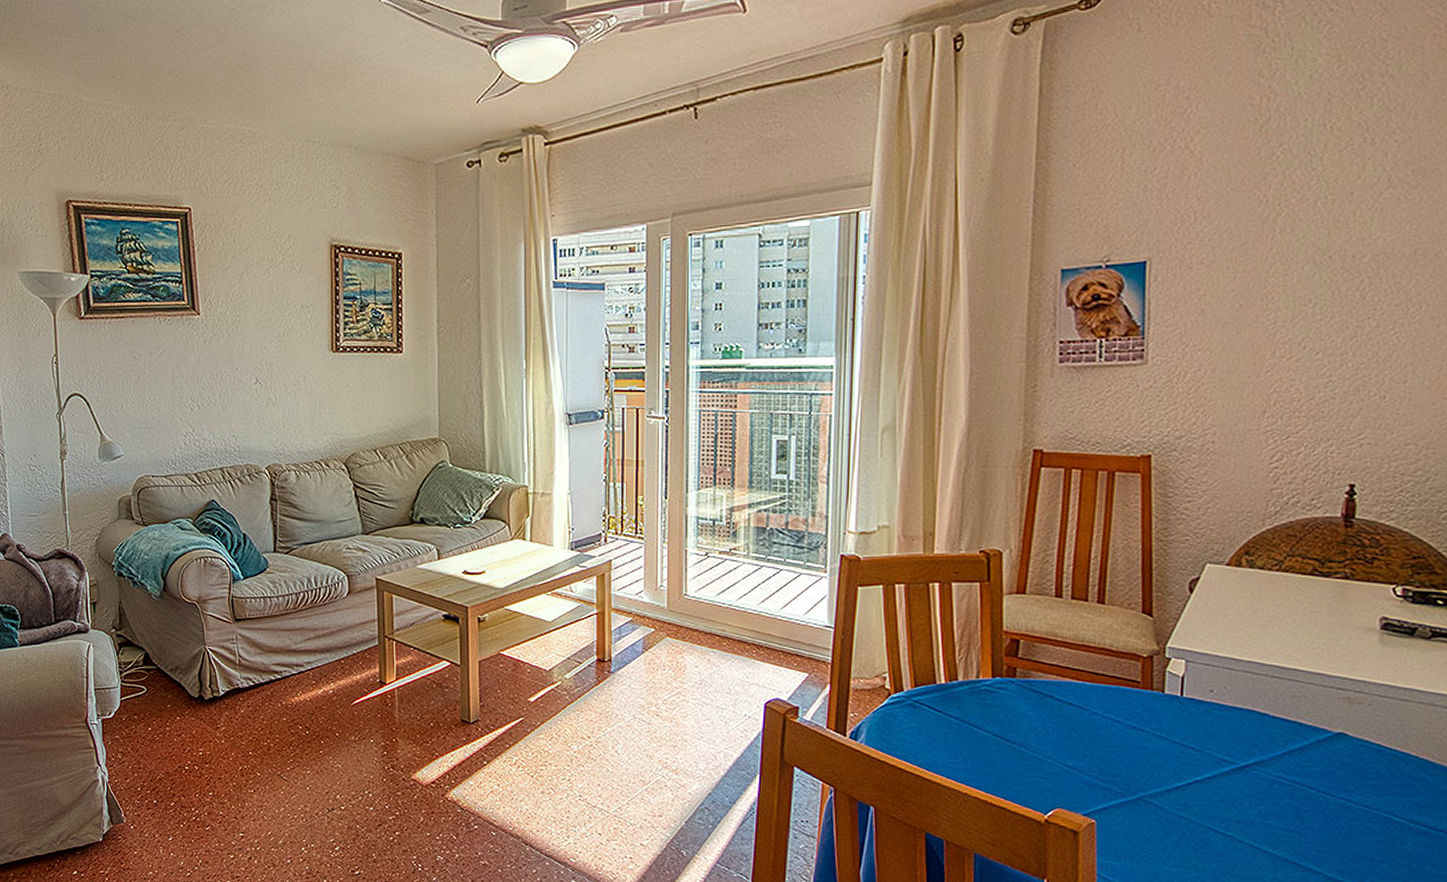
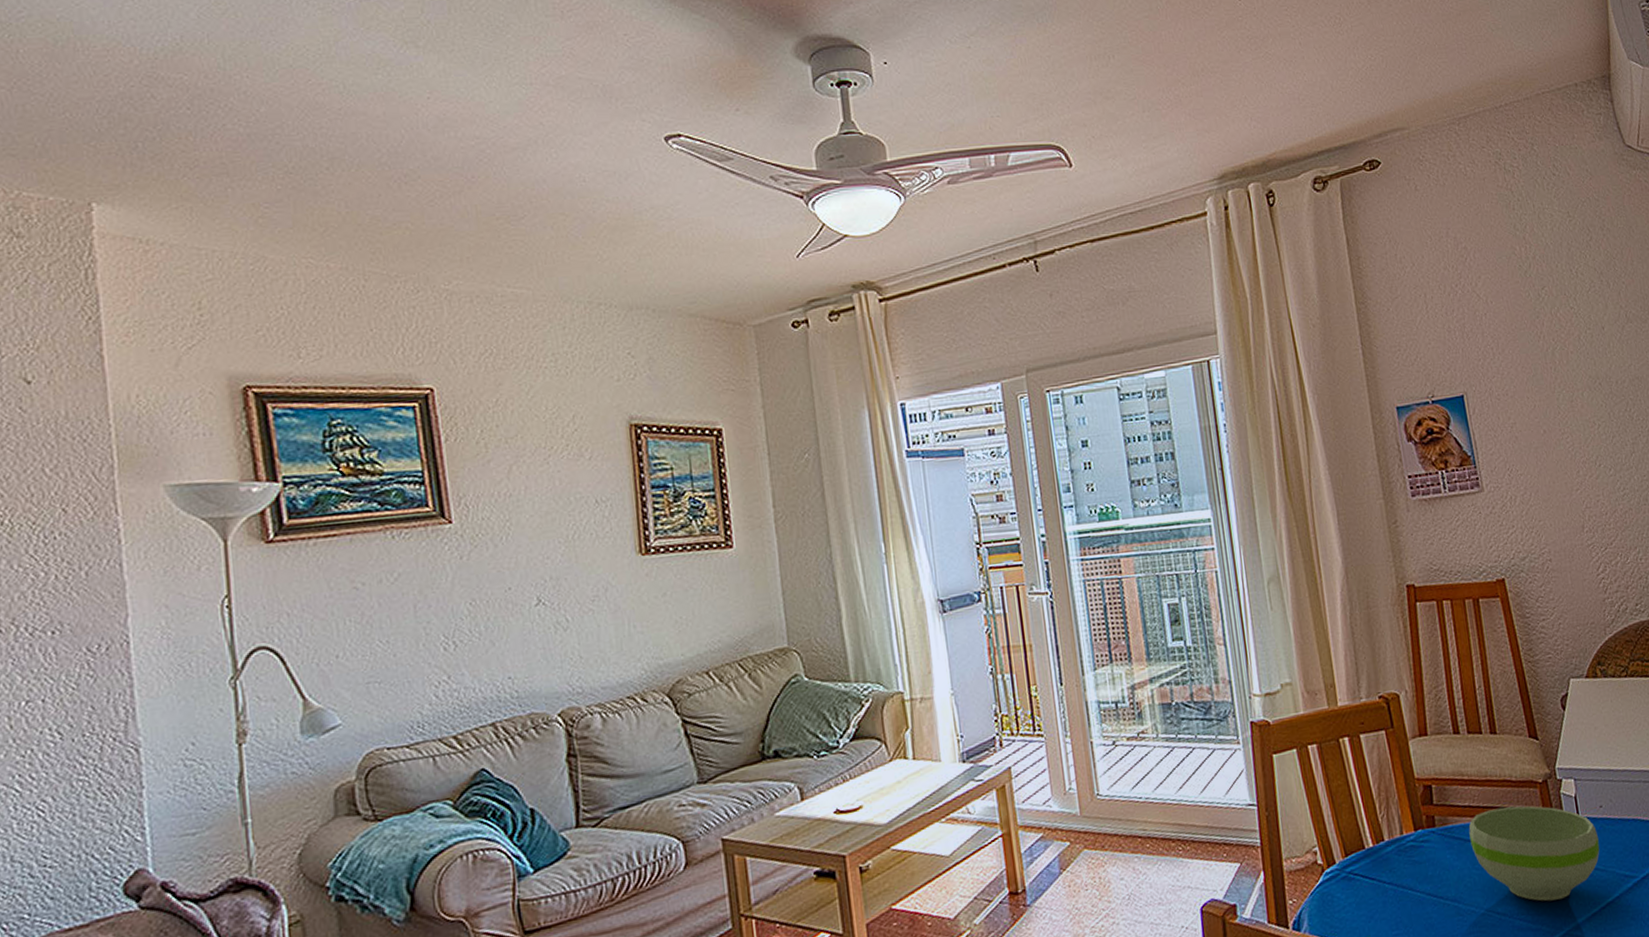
bowl: none [1051,672,1201,767] -> present [1468,805,1600,902]

